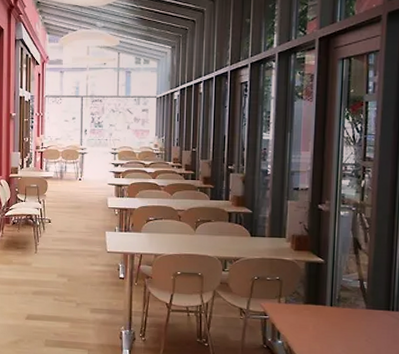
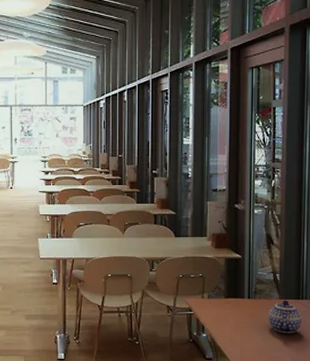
teapot: none [353,310,392,347] -> present [269,300,303,334]

